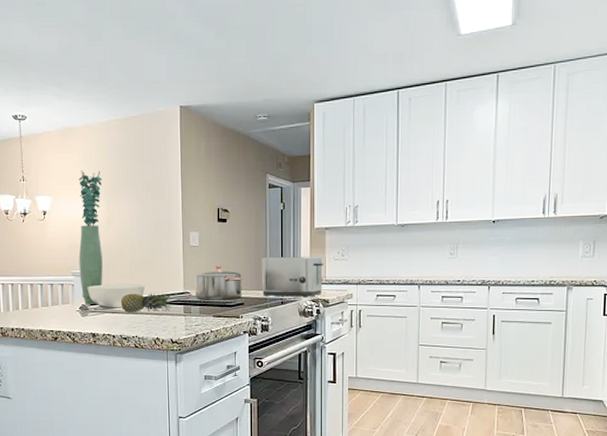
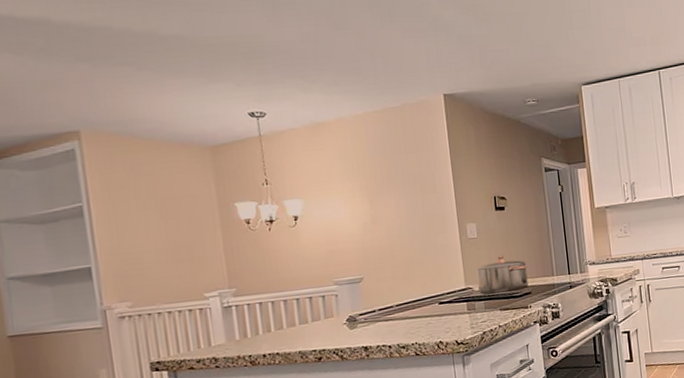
vase: present [78,170,103,304] -> none [334,168,372,315]
bowl: present [87,284,146,310] -> none [354,285,422,318]
fruit: present [120,293,172,313] -> none [394,291,453,318]
toaster: present [261,256,324,297] -> none [544,235,609,282]

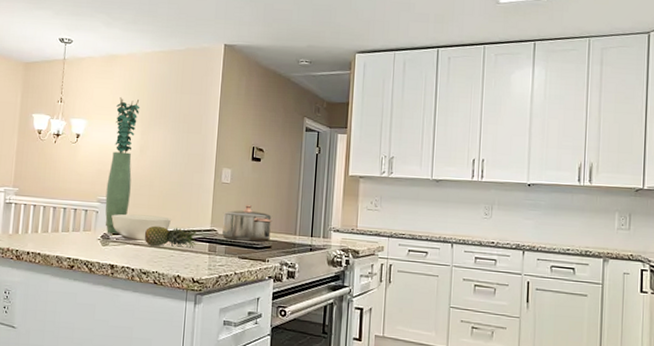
vase: none [334,168,372,315] -> present [105,97,141,234]
bowl: none [354,285,422,318] -> present [111,214,172,242]
fruit: none [394,291,453,318] -> present [144,225,198,248]

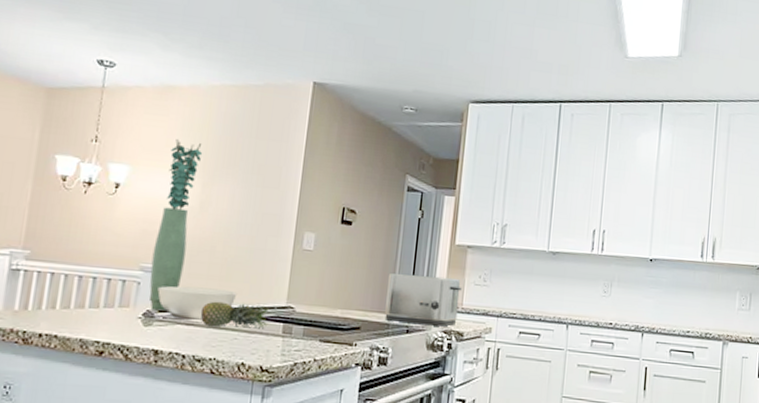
cooking pot: present [222,204,273,242] -> none [300,276,364,322]
toaster: none [291,200,356,246] -> present [385,272,462,327]

